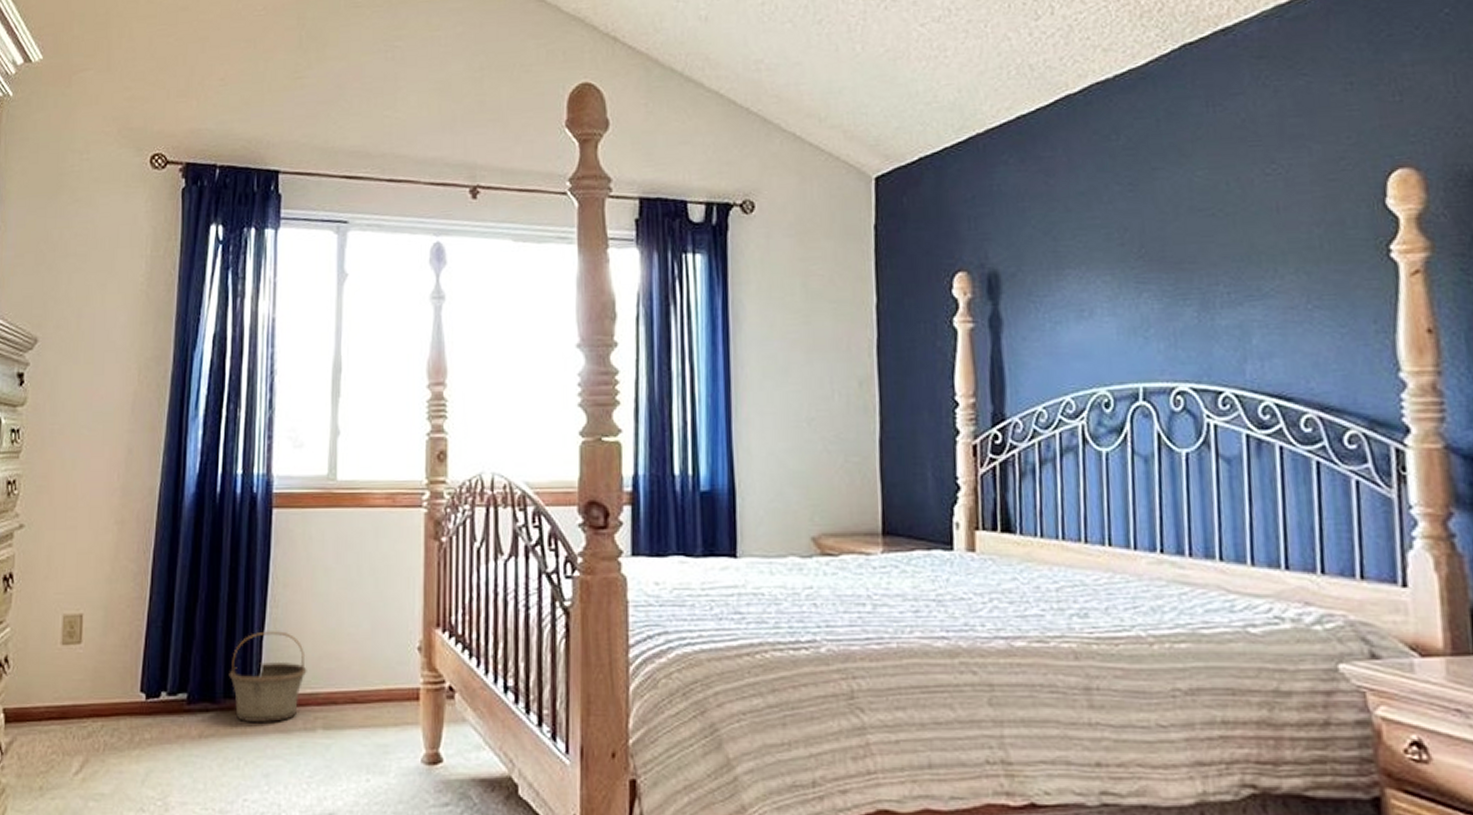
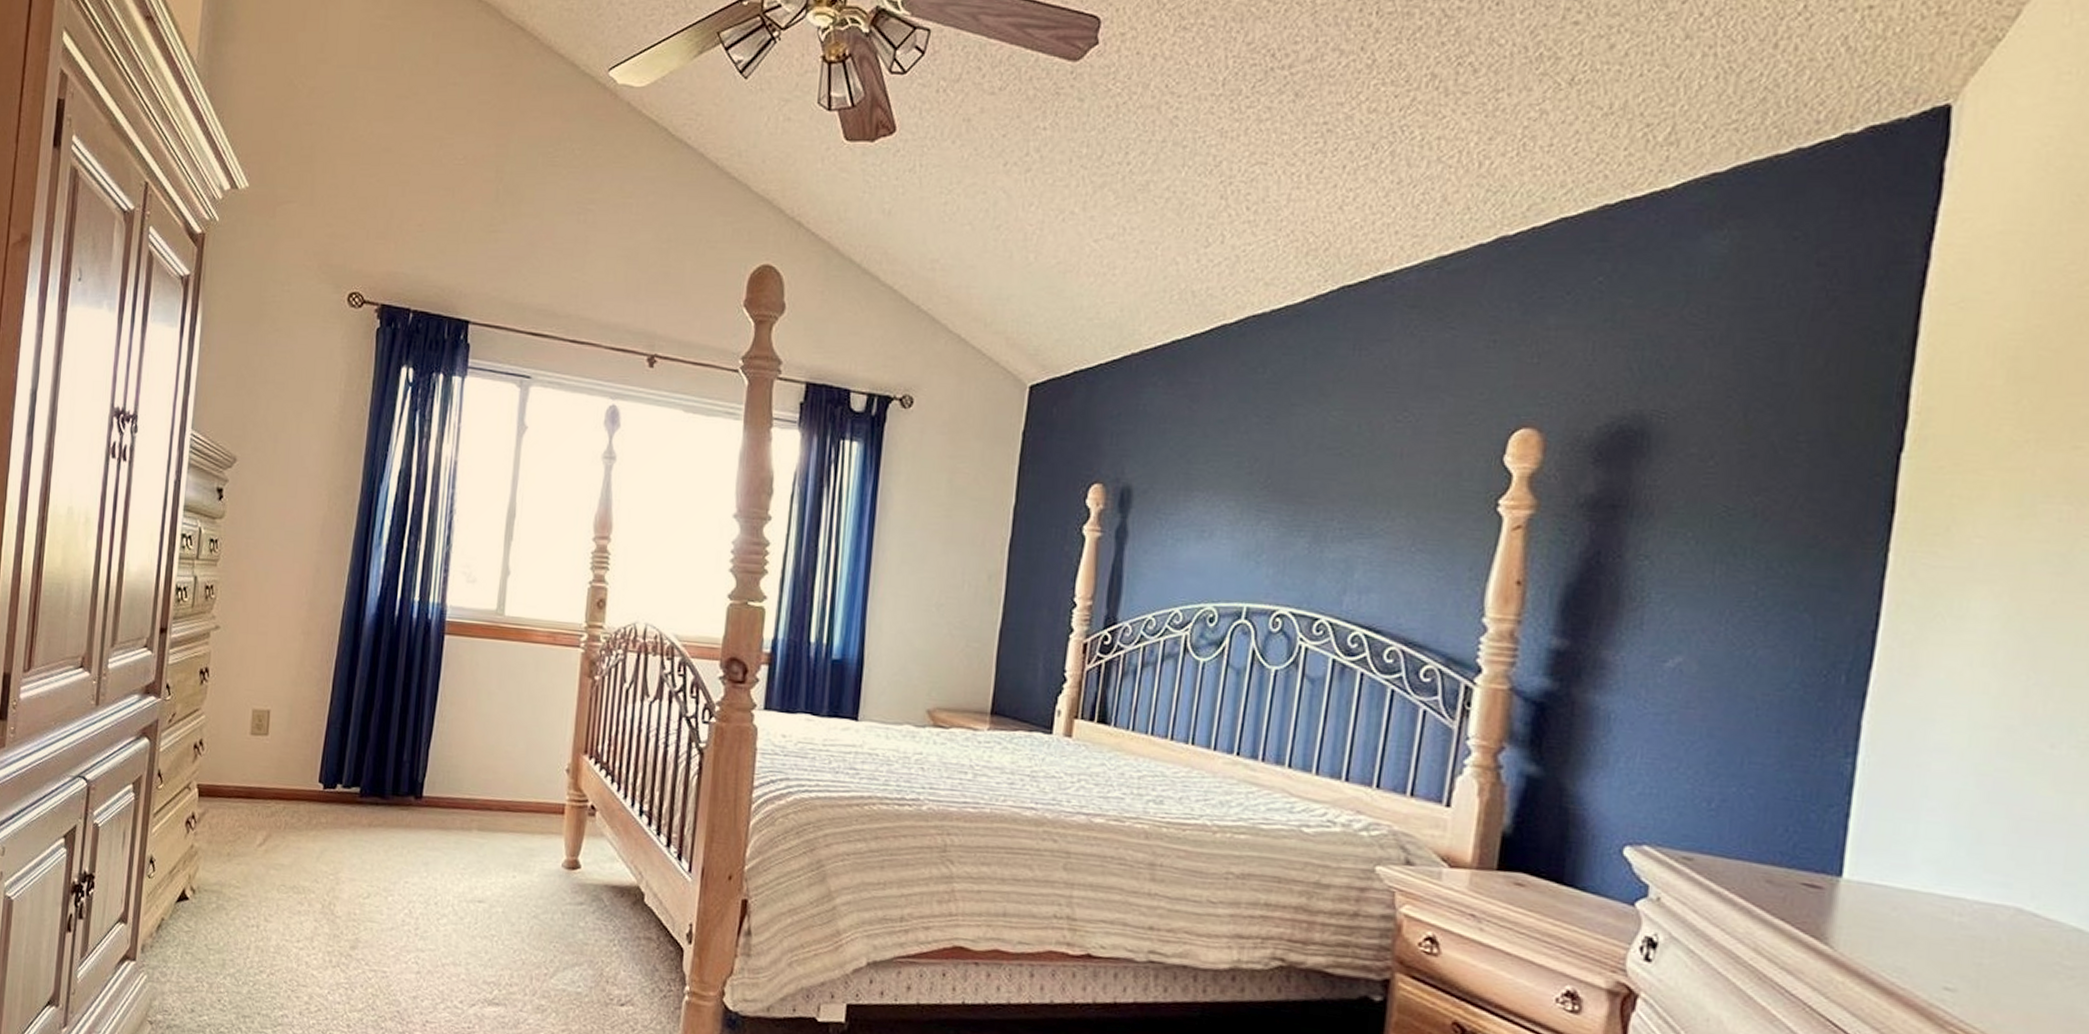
basket: present [229,631,307,722] -> none [397,741,467,820]

